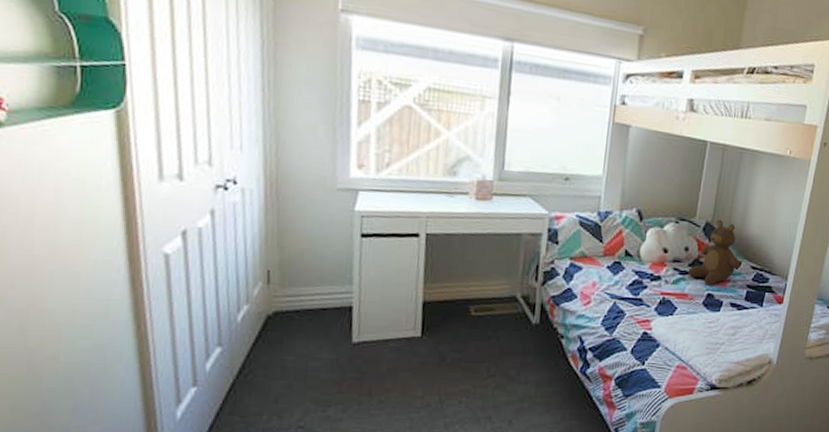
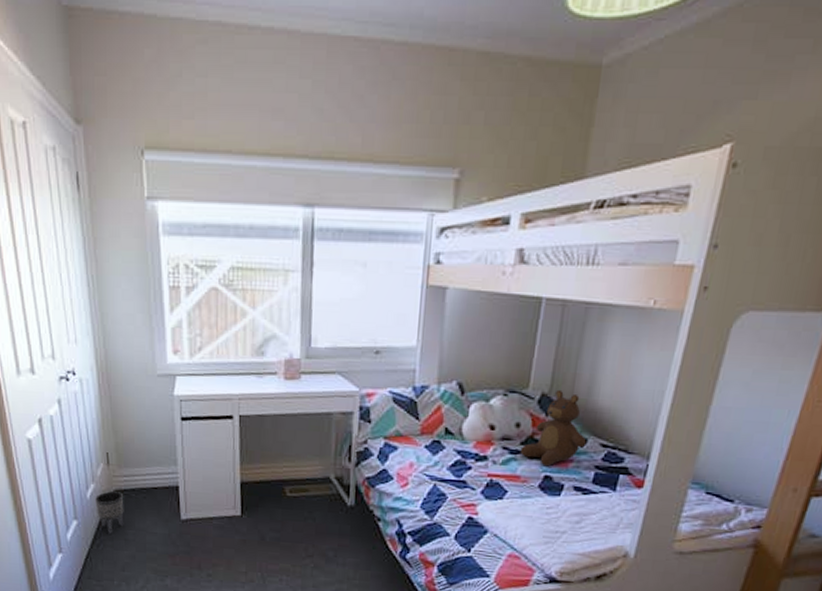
planter: none [247,313,285,362] -> present [95,491,124,534]

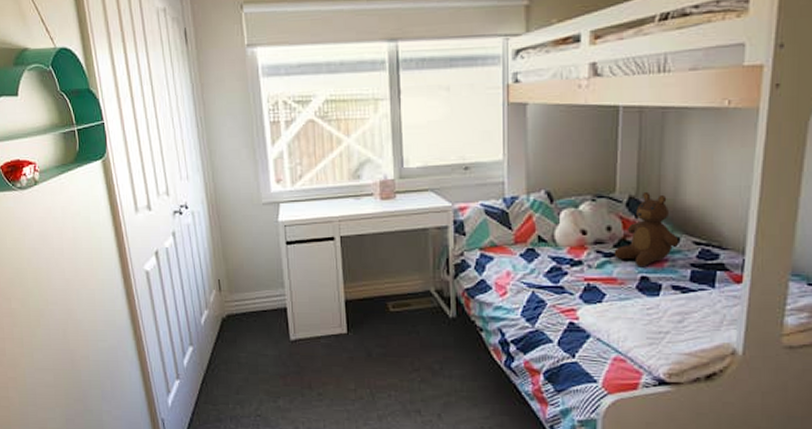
planter: present [95,491,124,534] -> none [209,316,237,358]

